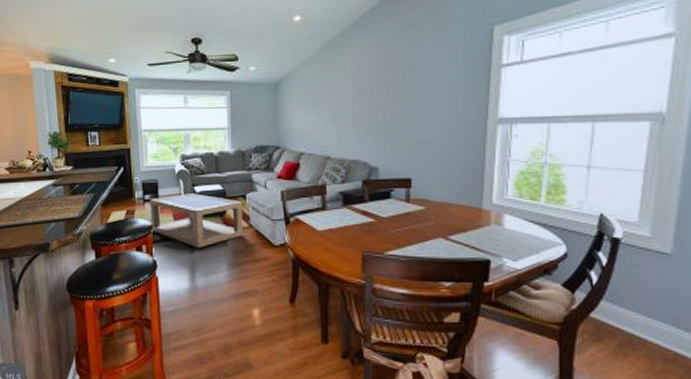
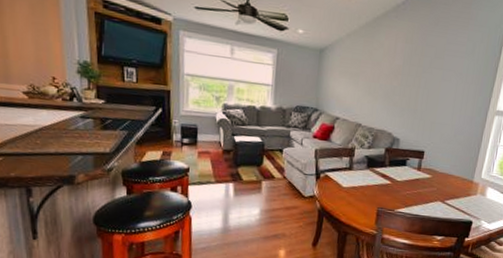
coffee table: present [150,194,244,249] -> none [187,142,279,194]

